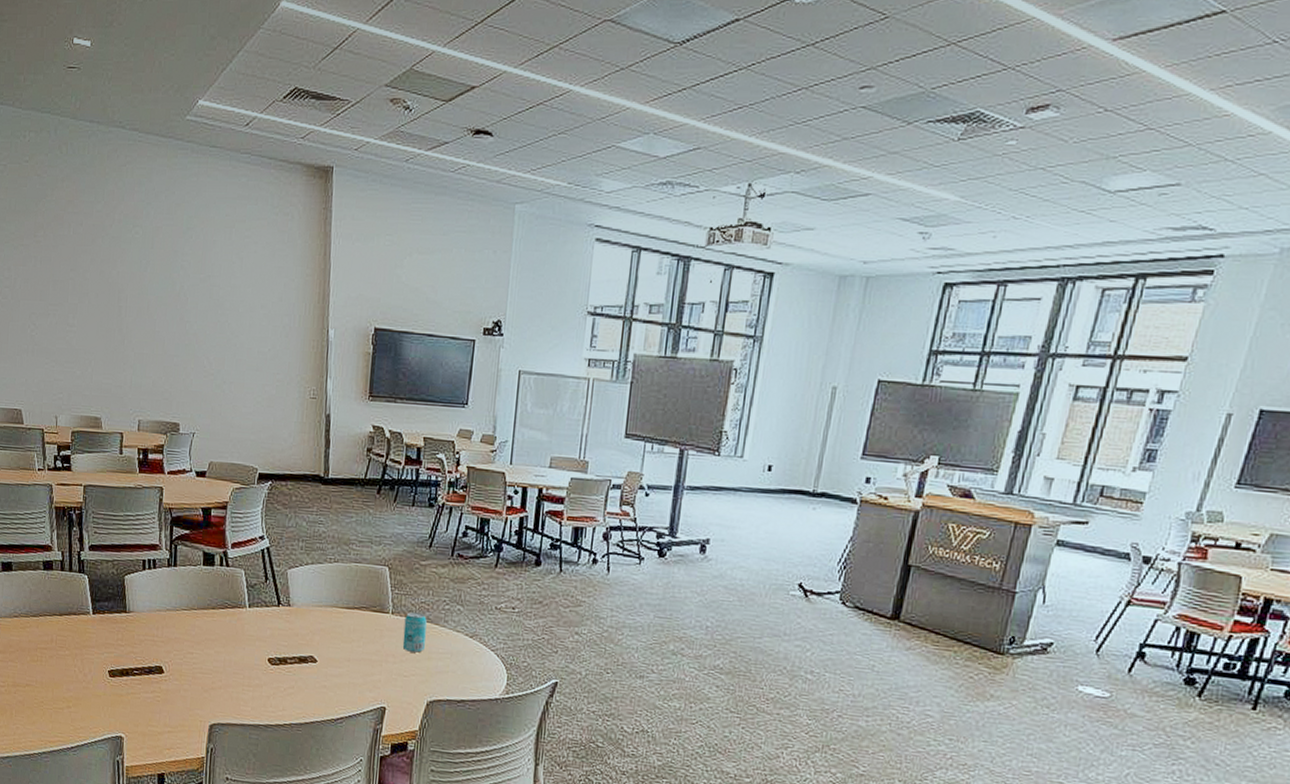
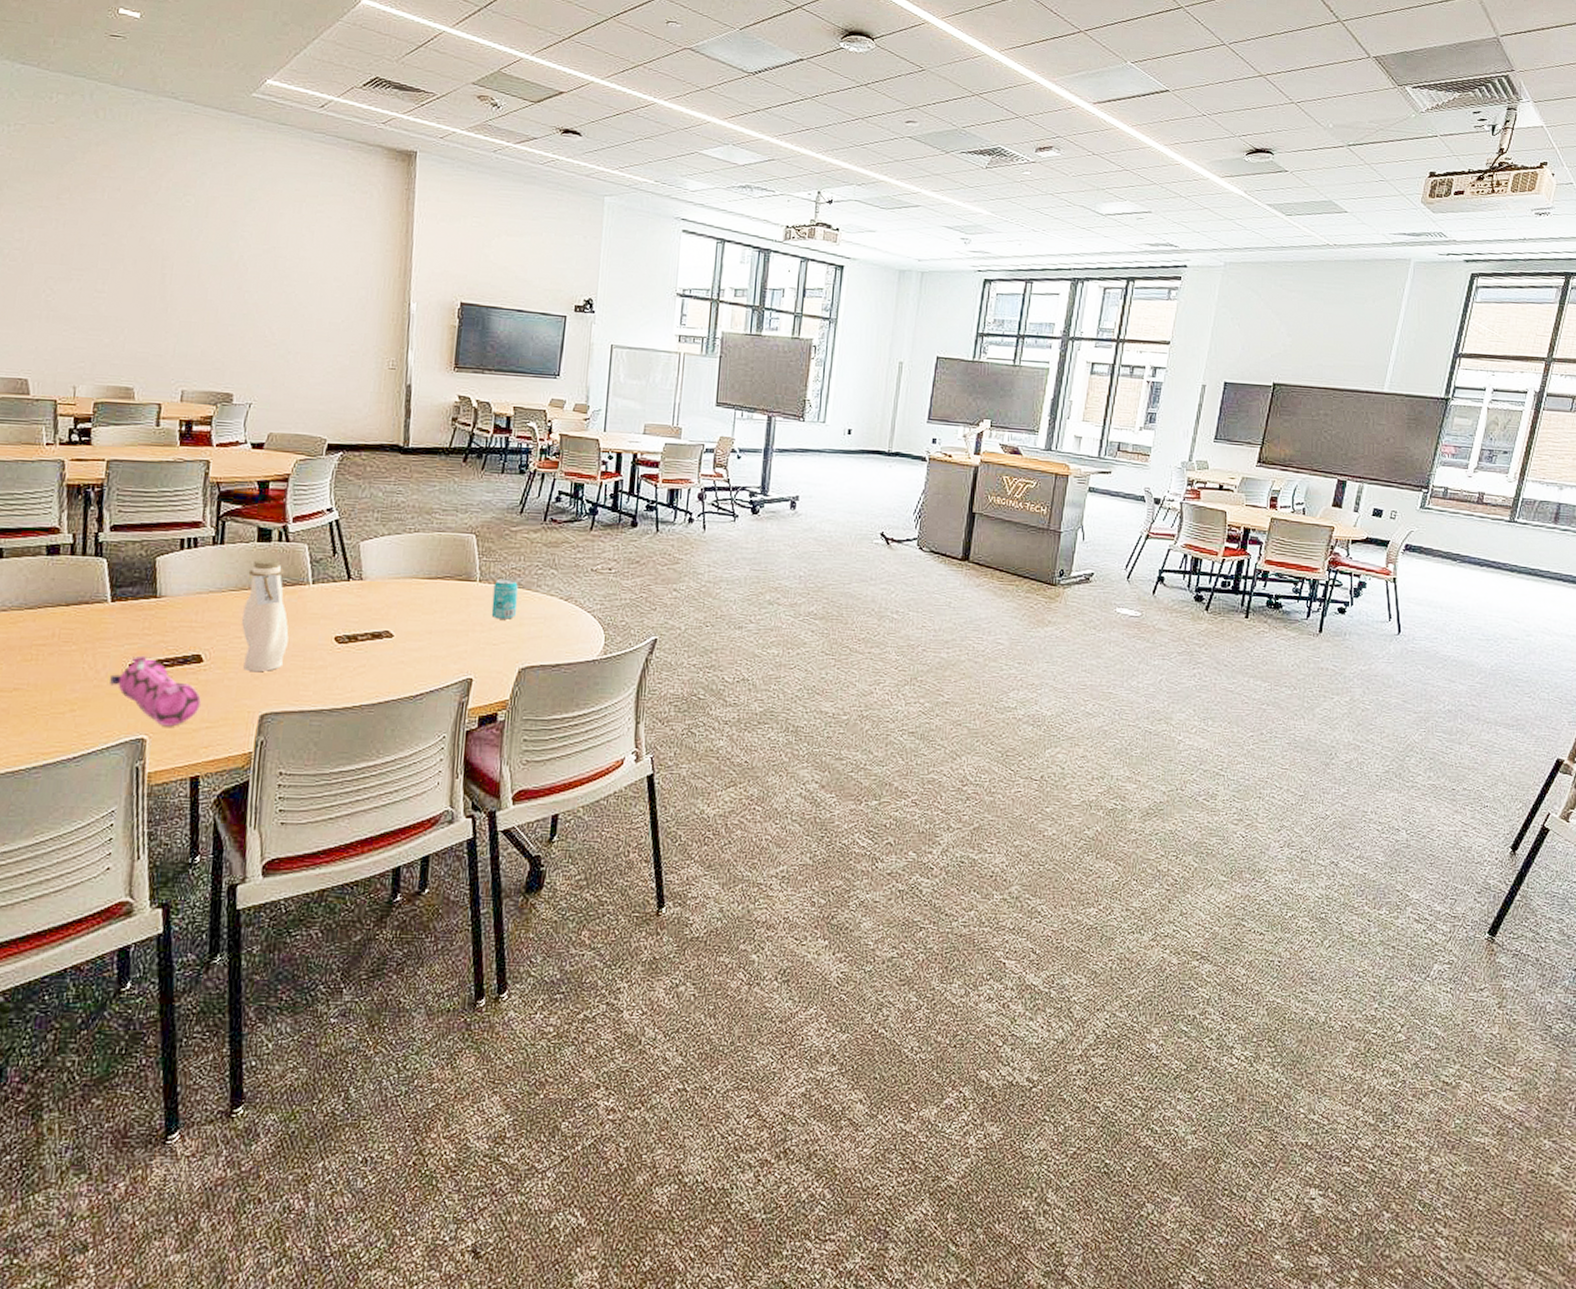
pencil case: none [95,663,163,728] -> present [110,655,201,727]
water bottle: none [192,581,231,686] -> present [241,558,289,672]

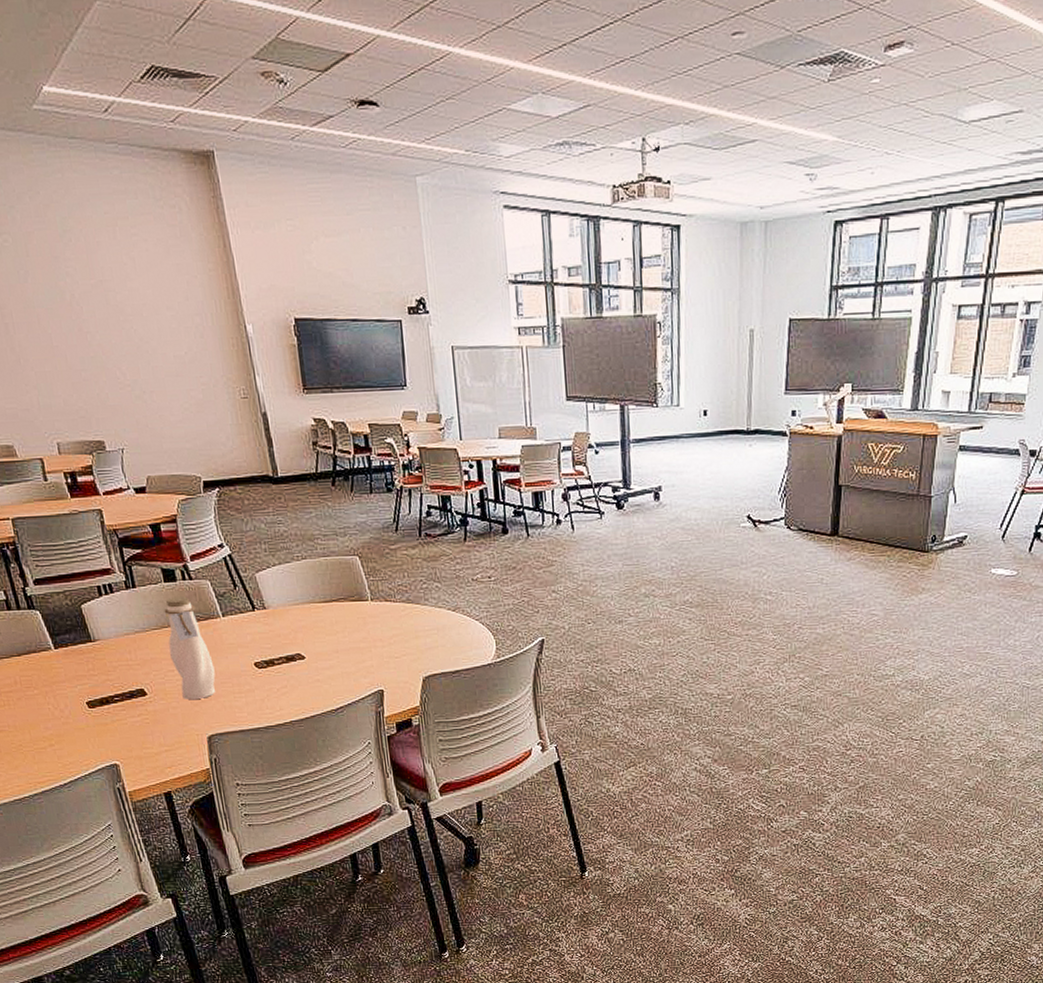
pencil case: present [110,655,201,727] -> none [74,693,156,753]
beverage can: present [491,579,518,620] -> none [385,595,410,634]

